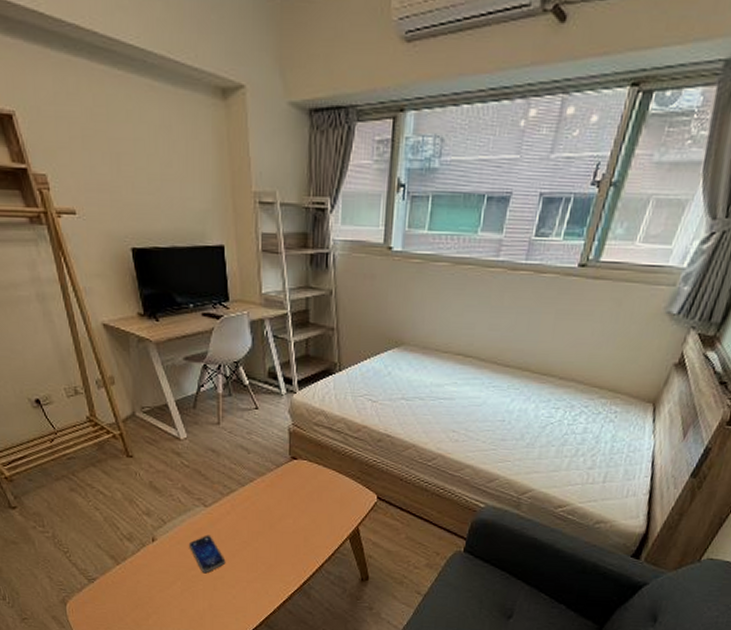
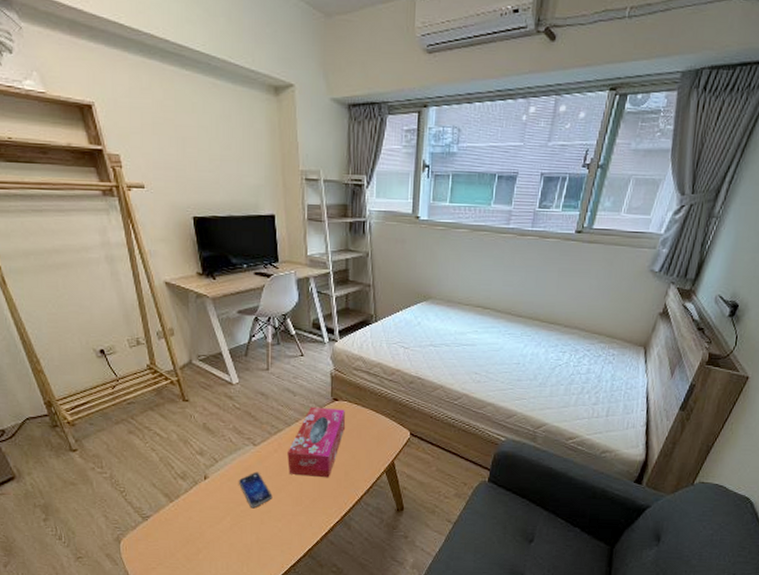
tissue box: none [241,465,305,544] -> present [287,406,346,478]

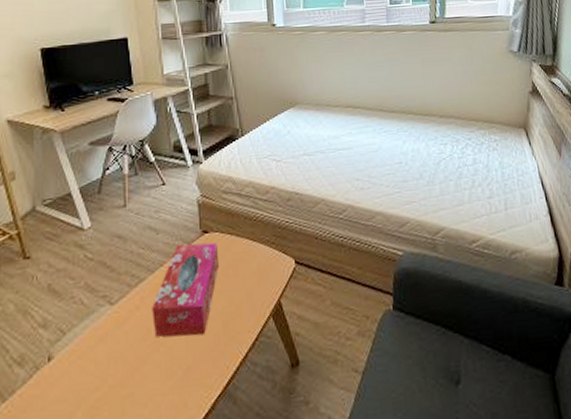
smartphone: present [238,471,273,509] -> none [91,340,136,394]

